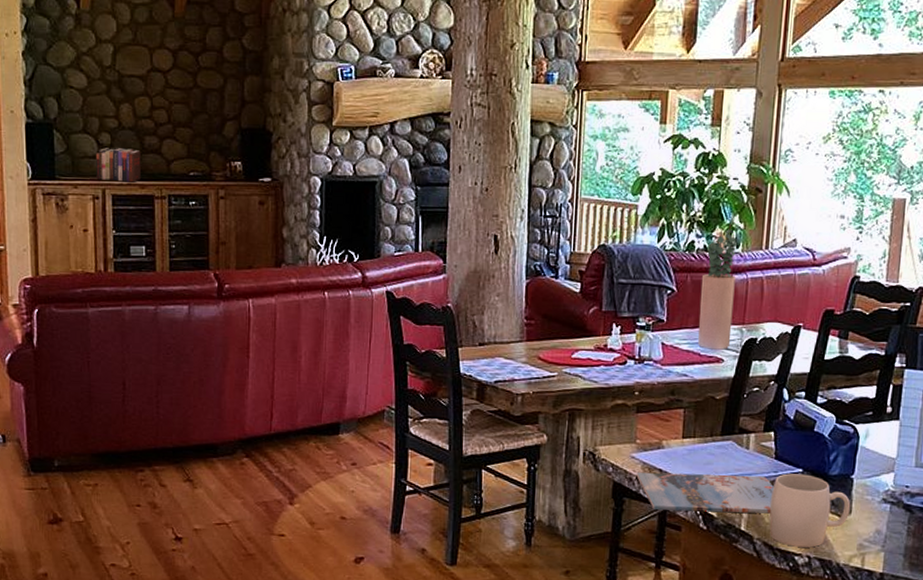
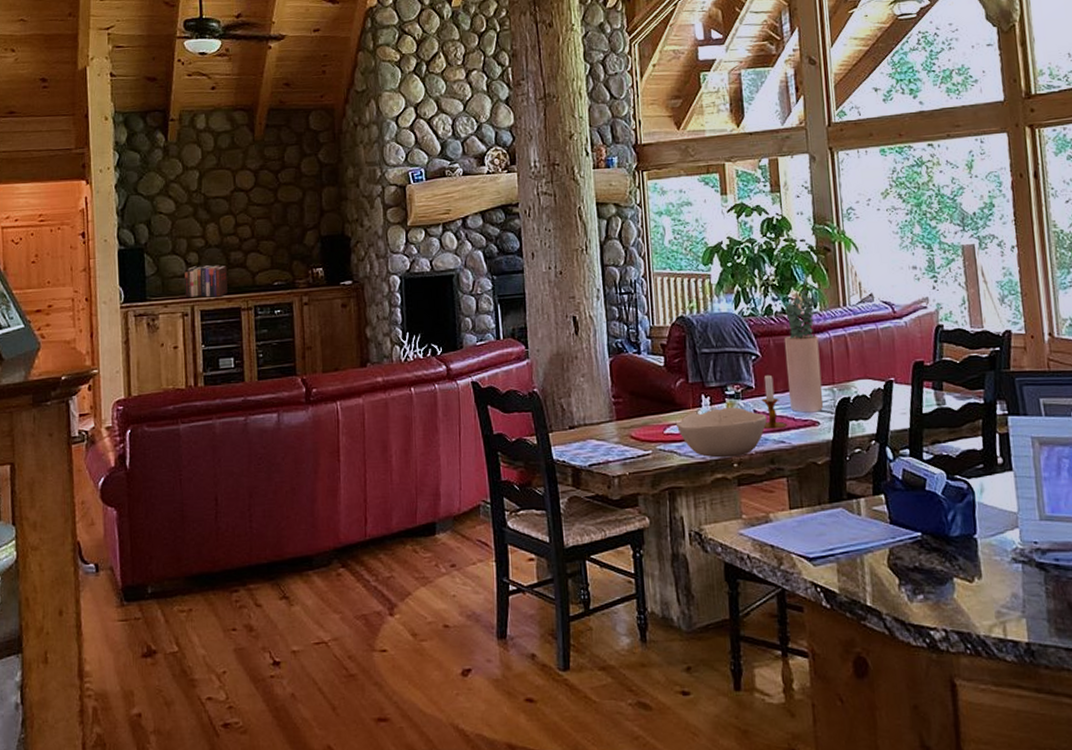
bowl: none [584,337,673,386] -> present [675,406,767,458]
magazine: present [636,472,775,514] -> none [747,543,896,591]
candlestick: none [669,309,693,363] -> present [761,374,788,430]
mug: present [769,473,851,548] -> none [892,538,981,620]

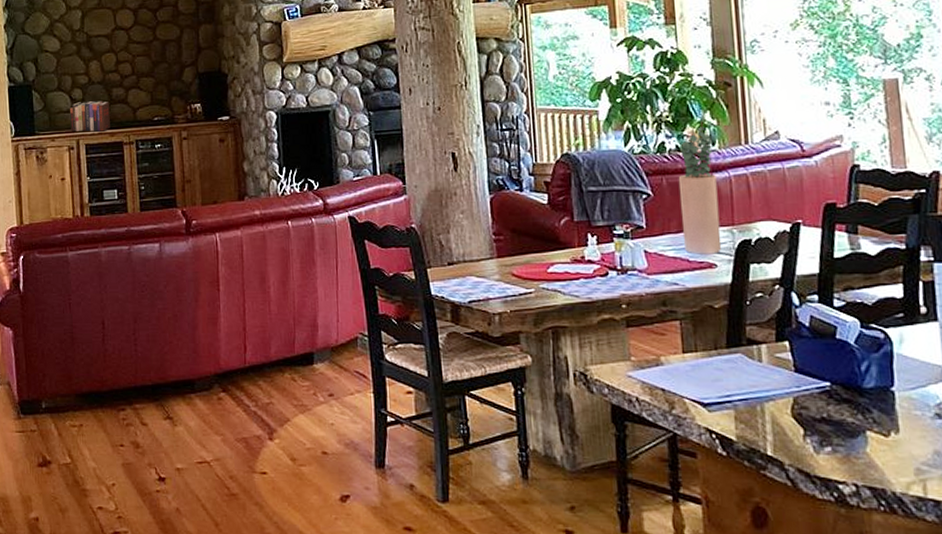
bowl: present [675,406,767,458] -> none [559,246,659,298]
candlestick: present [761,374,788,430] -> none [652,214,682,271]

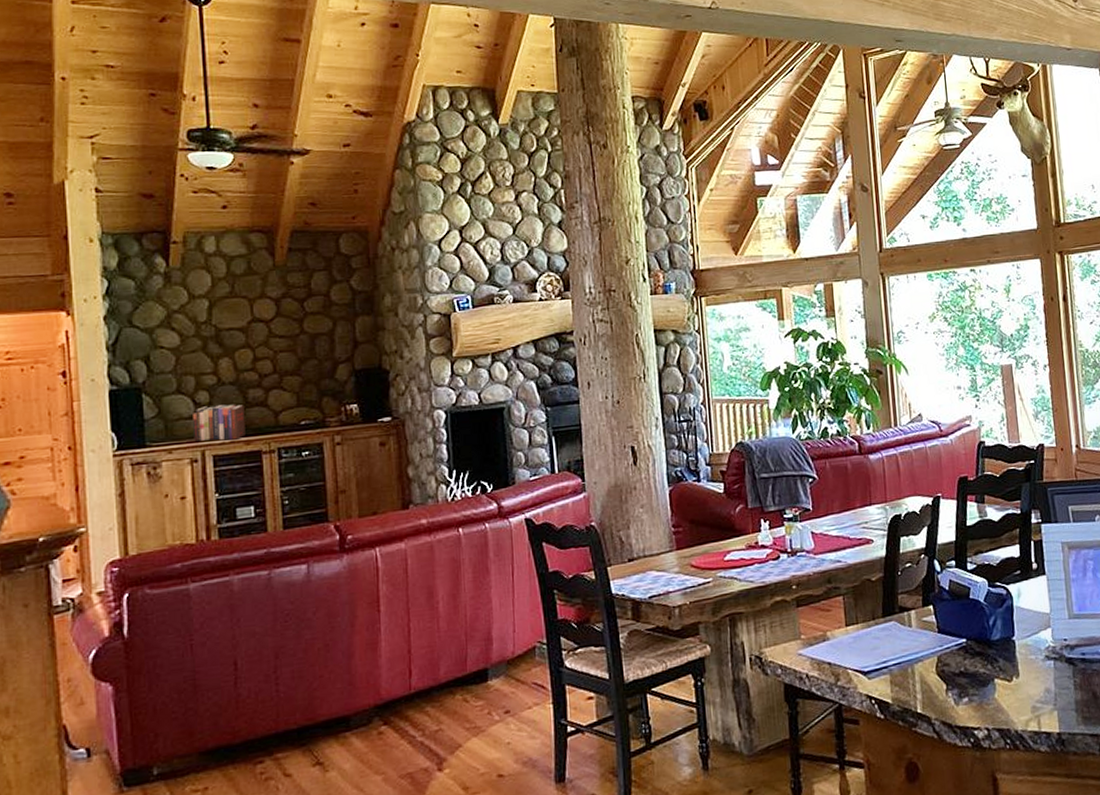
vase: present [678,121,722,255] -> none [839,406,877,533]

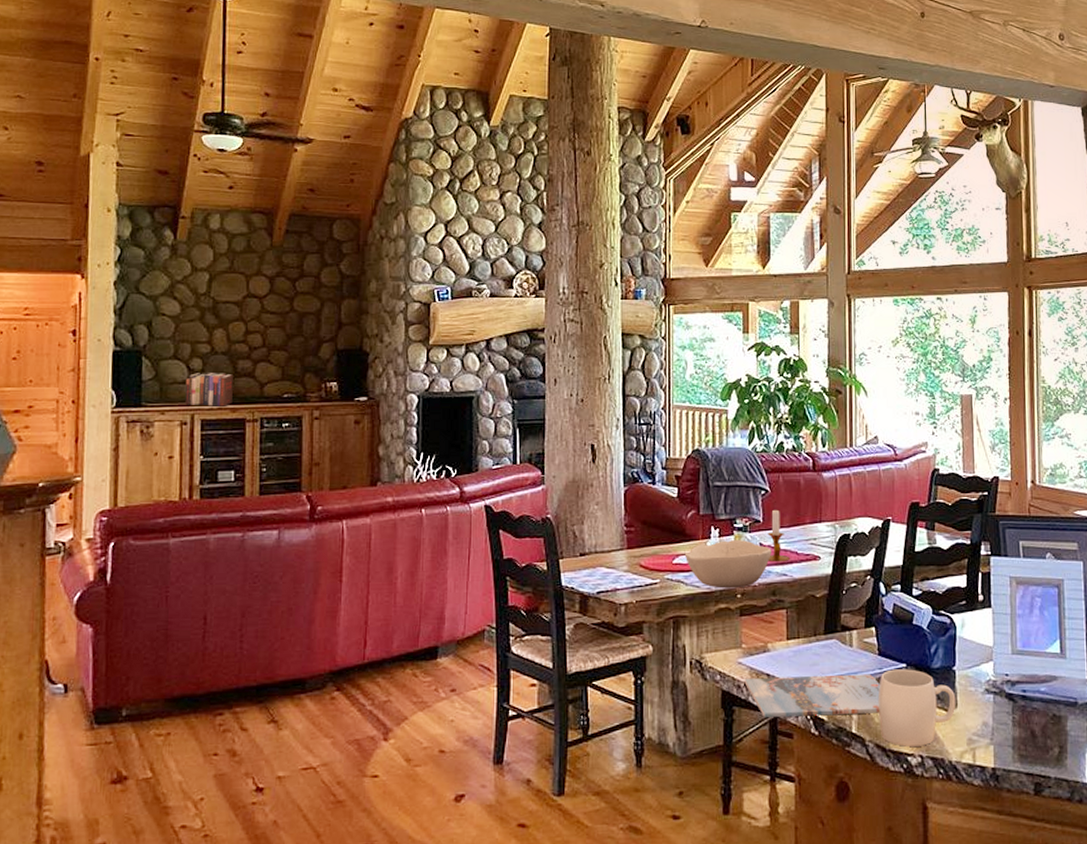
bowl: none [735,529,824,581] -> present [684,539,772,589]
magazine: none [806,652,944,708] -> present [744,674,881,718]
candlestick: none [818,496,844,550] -> present [767,509,791,562]
mug: none [940,643,1018,721] -> present [877,669,956,747]

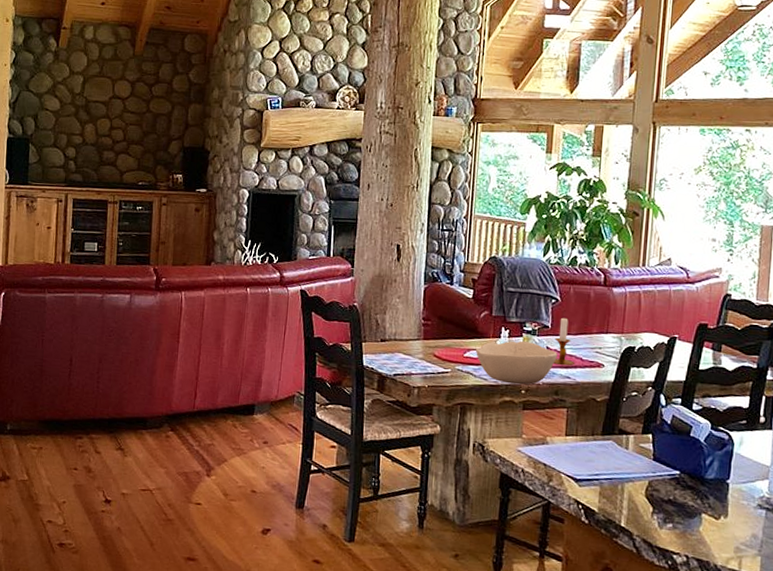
books: present [185,373,233,406] -> none [61,160,99,189]
magazine: present [744,674,881,718] -> none [522,465,653,512]
mug: present [877,669,956,747] -> none [648,474,727,548]

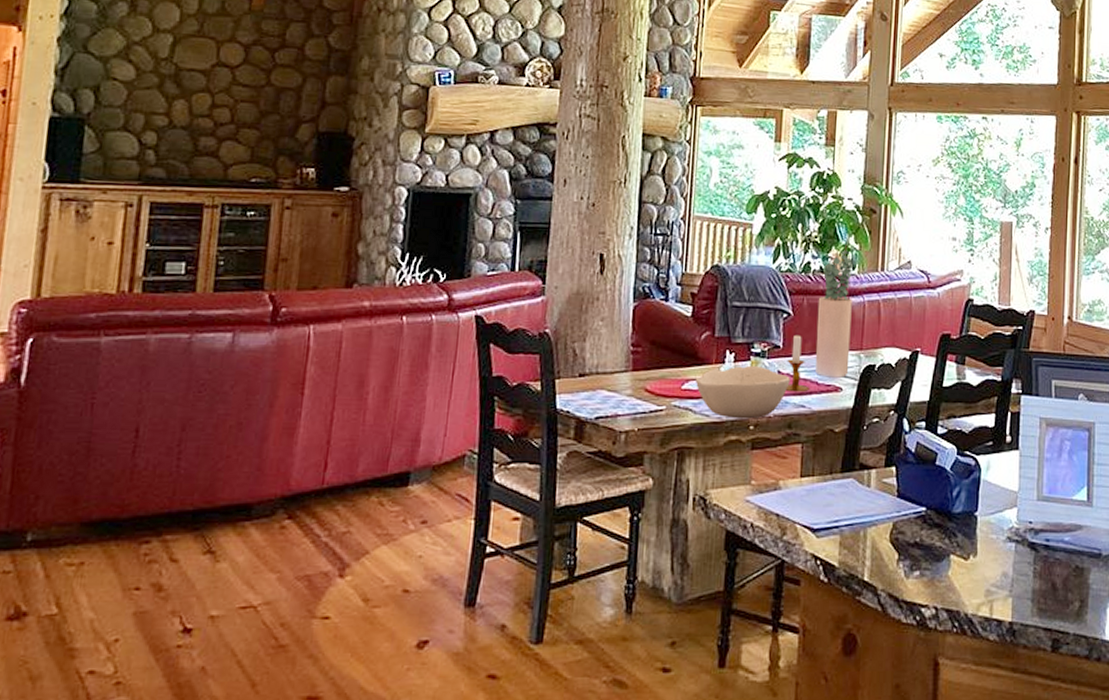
vase: none [579,242,617,356] -> present [814,244,854,378]

